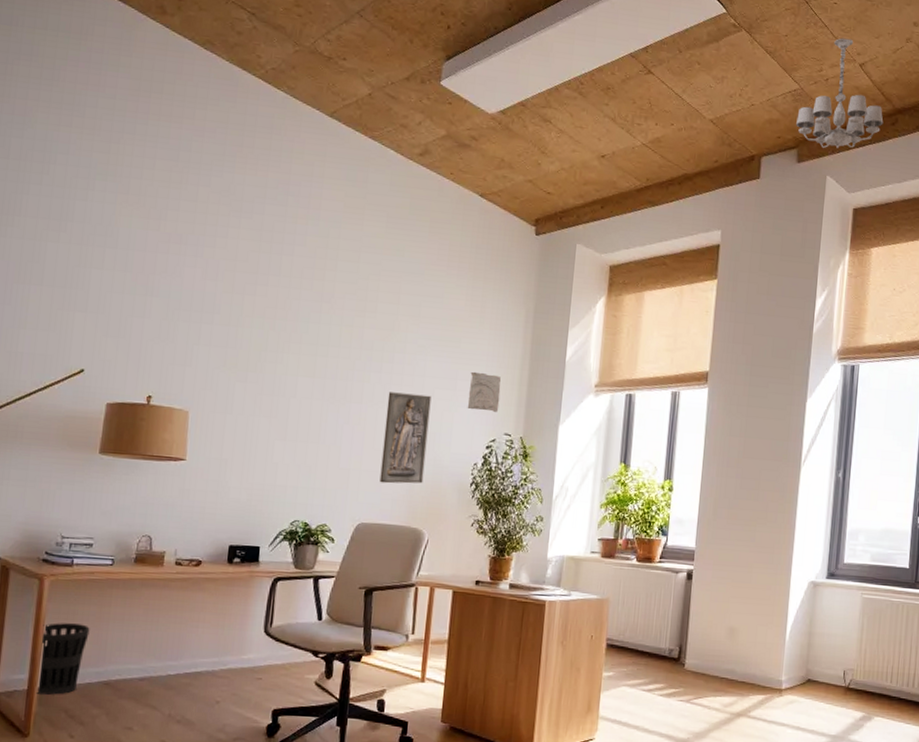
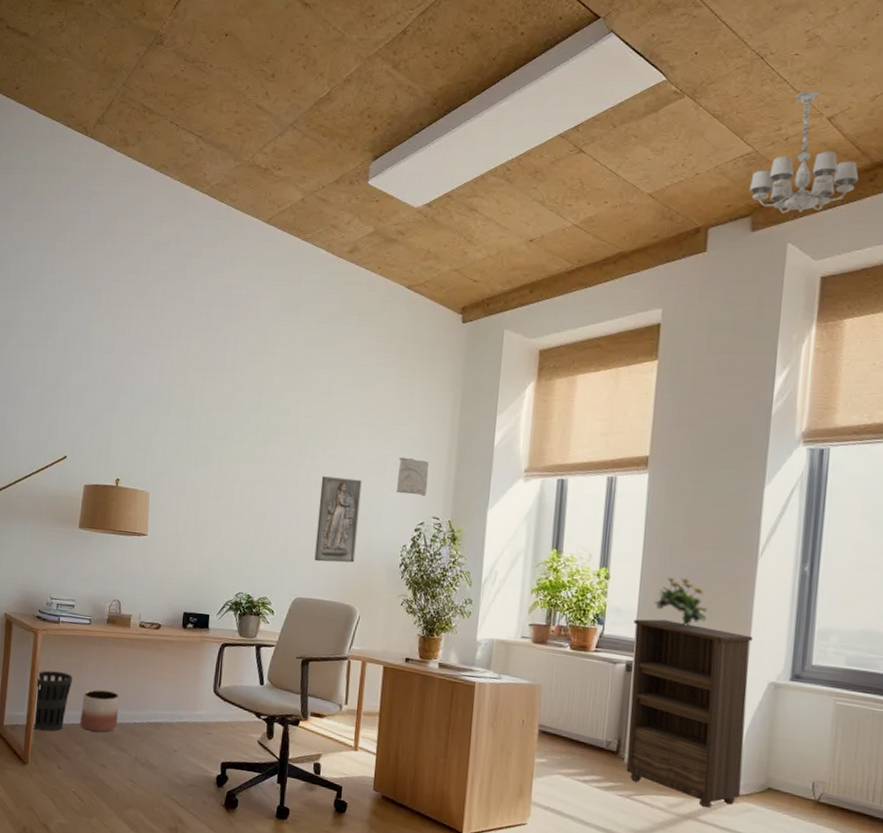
planter: none [99,640,150,690] -> present [80,689,120,733]
bookshelf: none [686,528,797,704] -> present [626,619,753,808]
flowering plant: none [712,487,759,532] -> present [654,577,708,626]

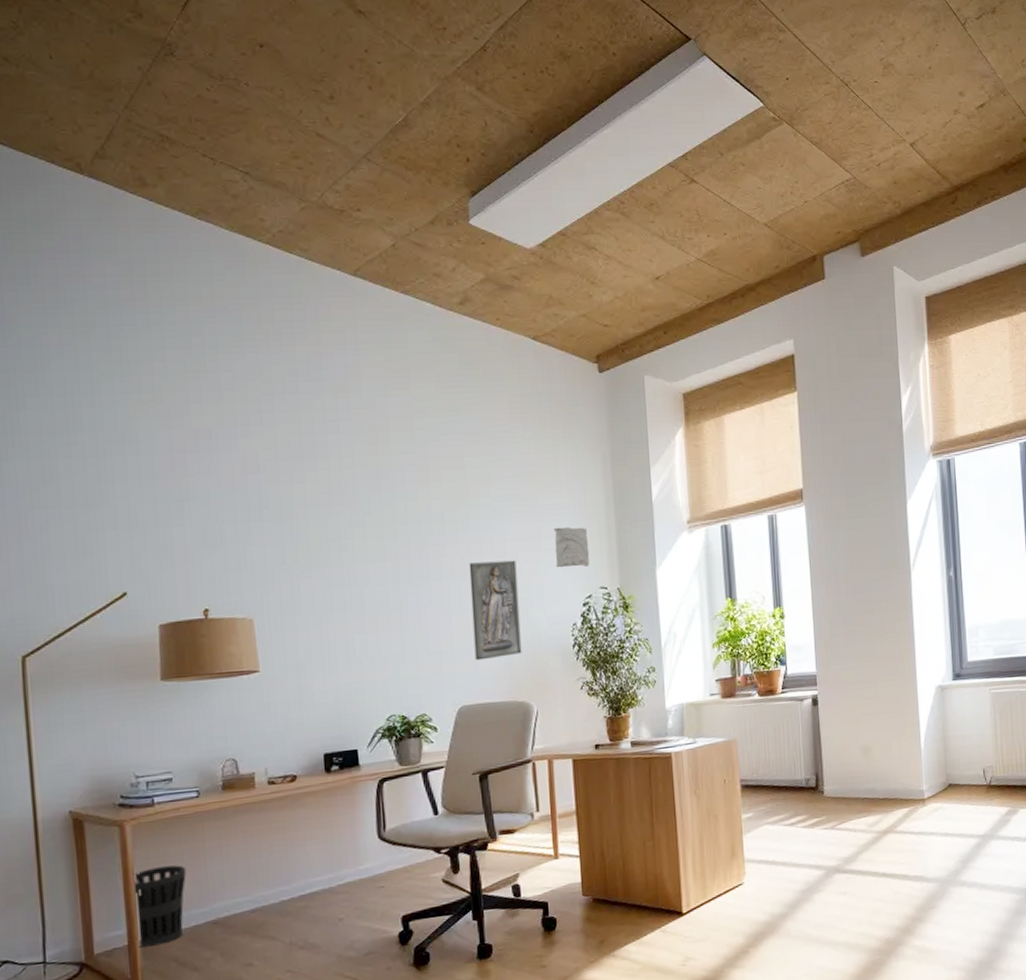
planter: present [80,689,120,733] -> none [204,871,258,929]
bookshelf: present [626,619,753,808] -> none [812,646,928,819]
flowering plant: present [654,577,708,626] -> none [828,603,876,649]
chandelier: present [750,91,859,214] -> none [854,118,943,238]

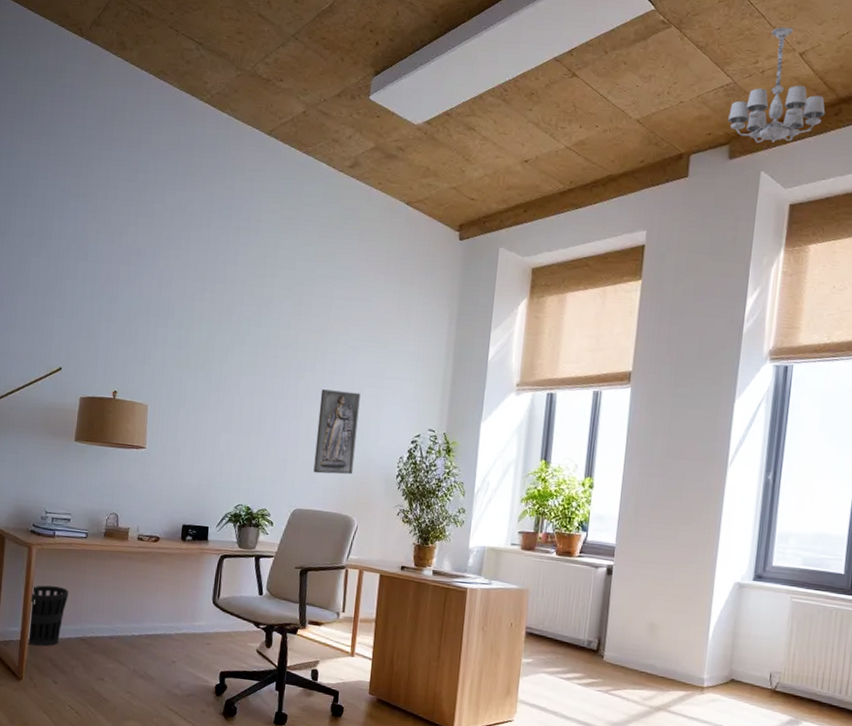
stone relief: present [553,526,590,568] -> none [393,370,426,409]
chandelier: none [854,118,943,238] -> present [728,27,826,144]

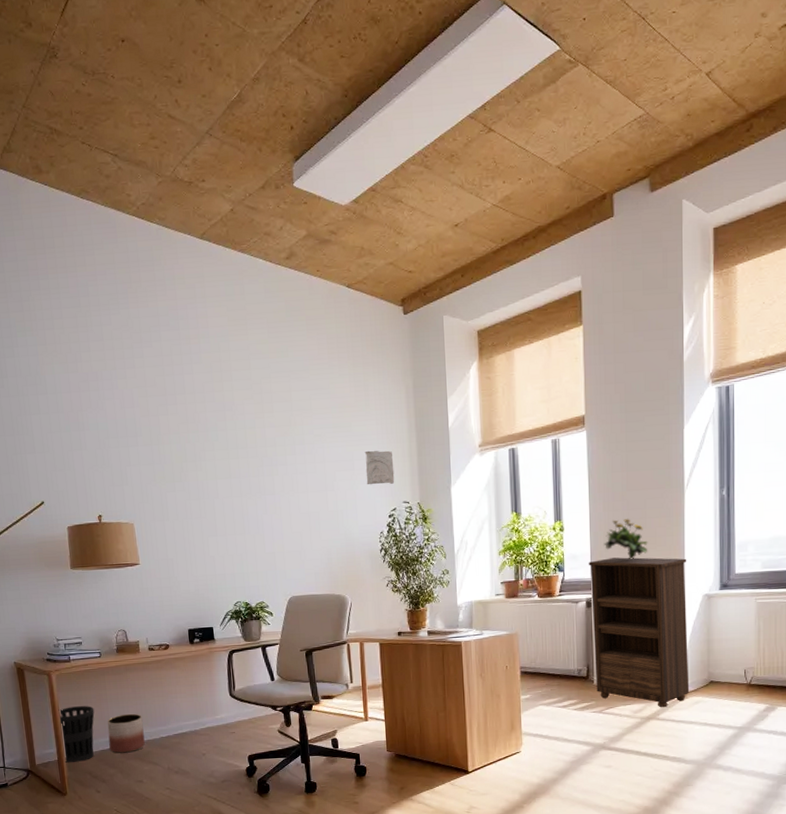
planter: none [76,603,117,646] -> present [107,713,145,753]
relief panel: present [313,389,361,475] -> none [296,478,339,561]
stone relief: none [393,370,426,409] -> present [364,450,395,485]
bookshelf: none [605,525,722,700] -> present [588,557,690,708]
flowering plant: none [633,486,682,531] -> present [603,519,648,559]
chandelier: present [728,27,826,144] -> none [645,48,737,172]

